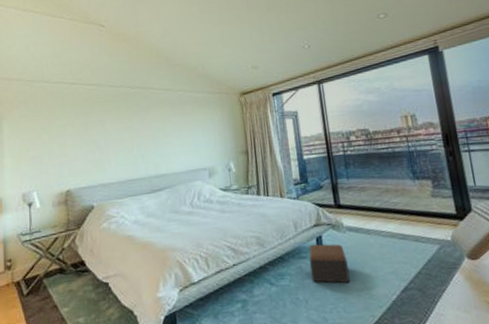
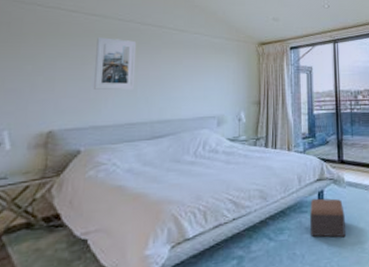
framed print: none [95,103,131,151] -> present [94,37,137,90]

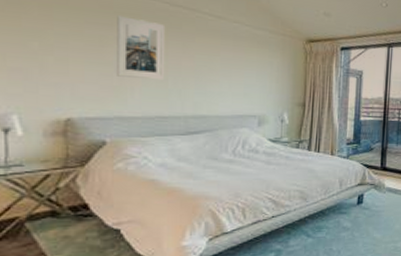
footstool: present [310,198,345,238] -> none [348,201,382,237]

